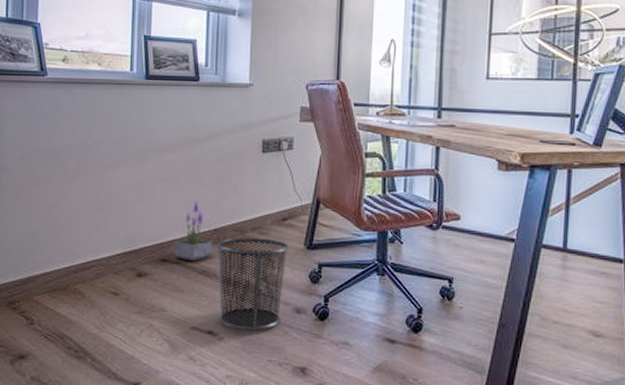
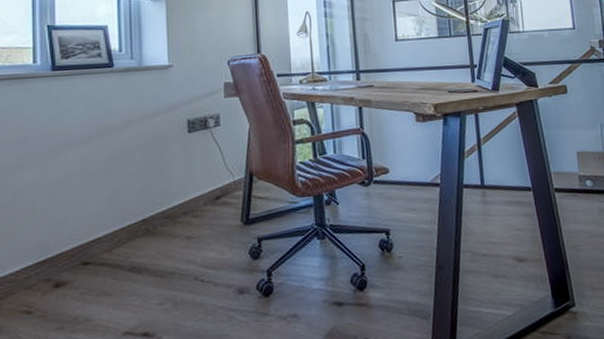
potted plant: present [174,197,213,262] -> none [97,189,141,260]
waste bin: present [216,237,290,331] -> none [145,220,226,326]

